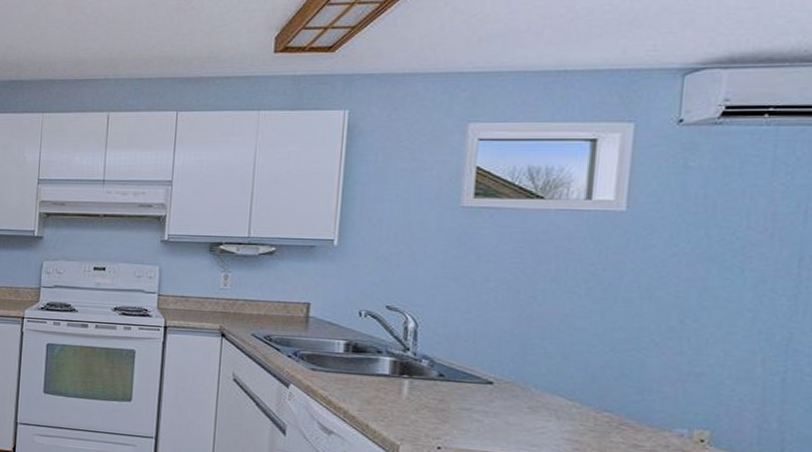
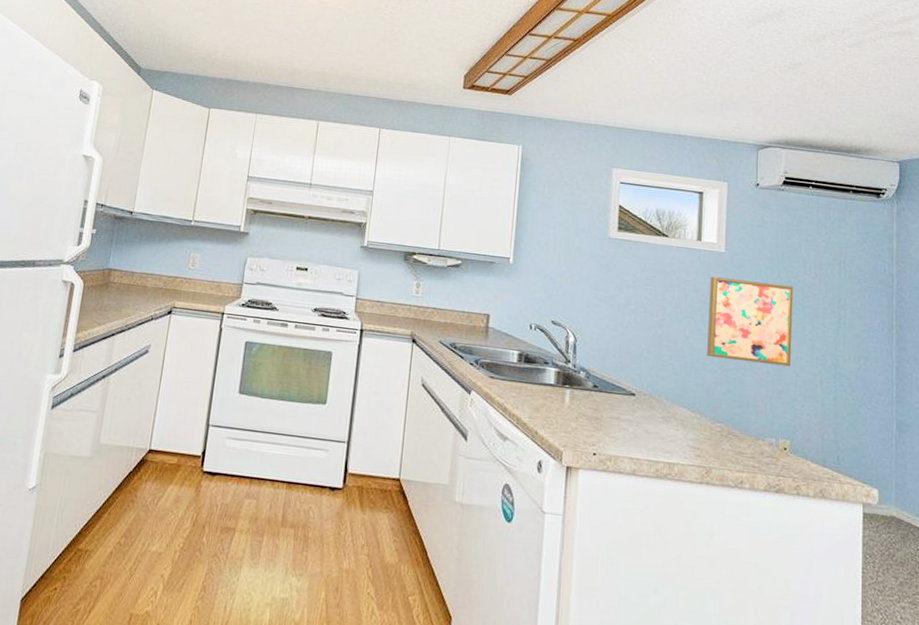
wall art: none [594,241,729,345] -> present [707,276,793,367]

